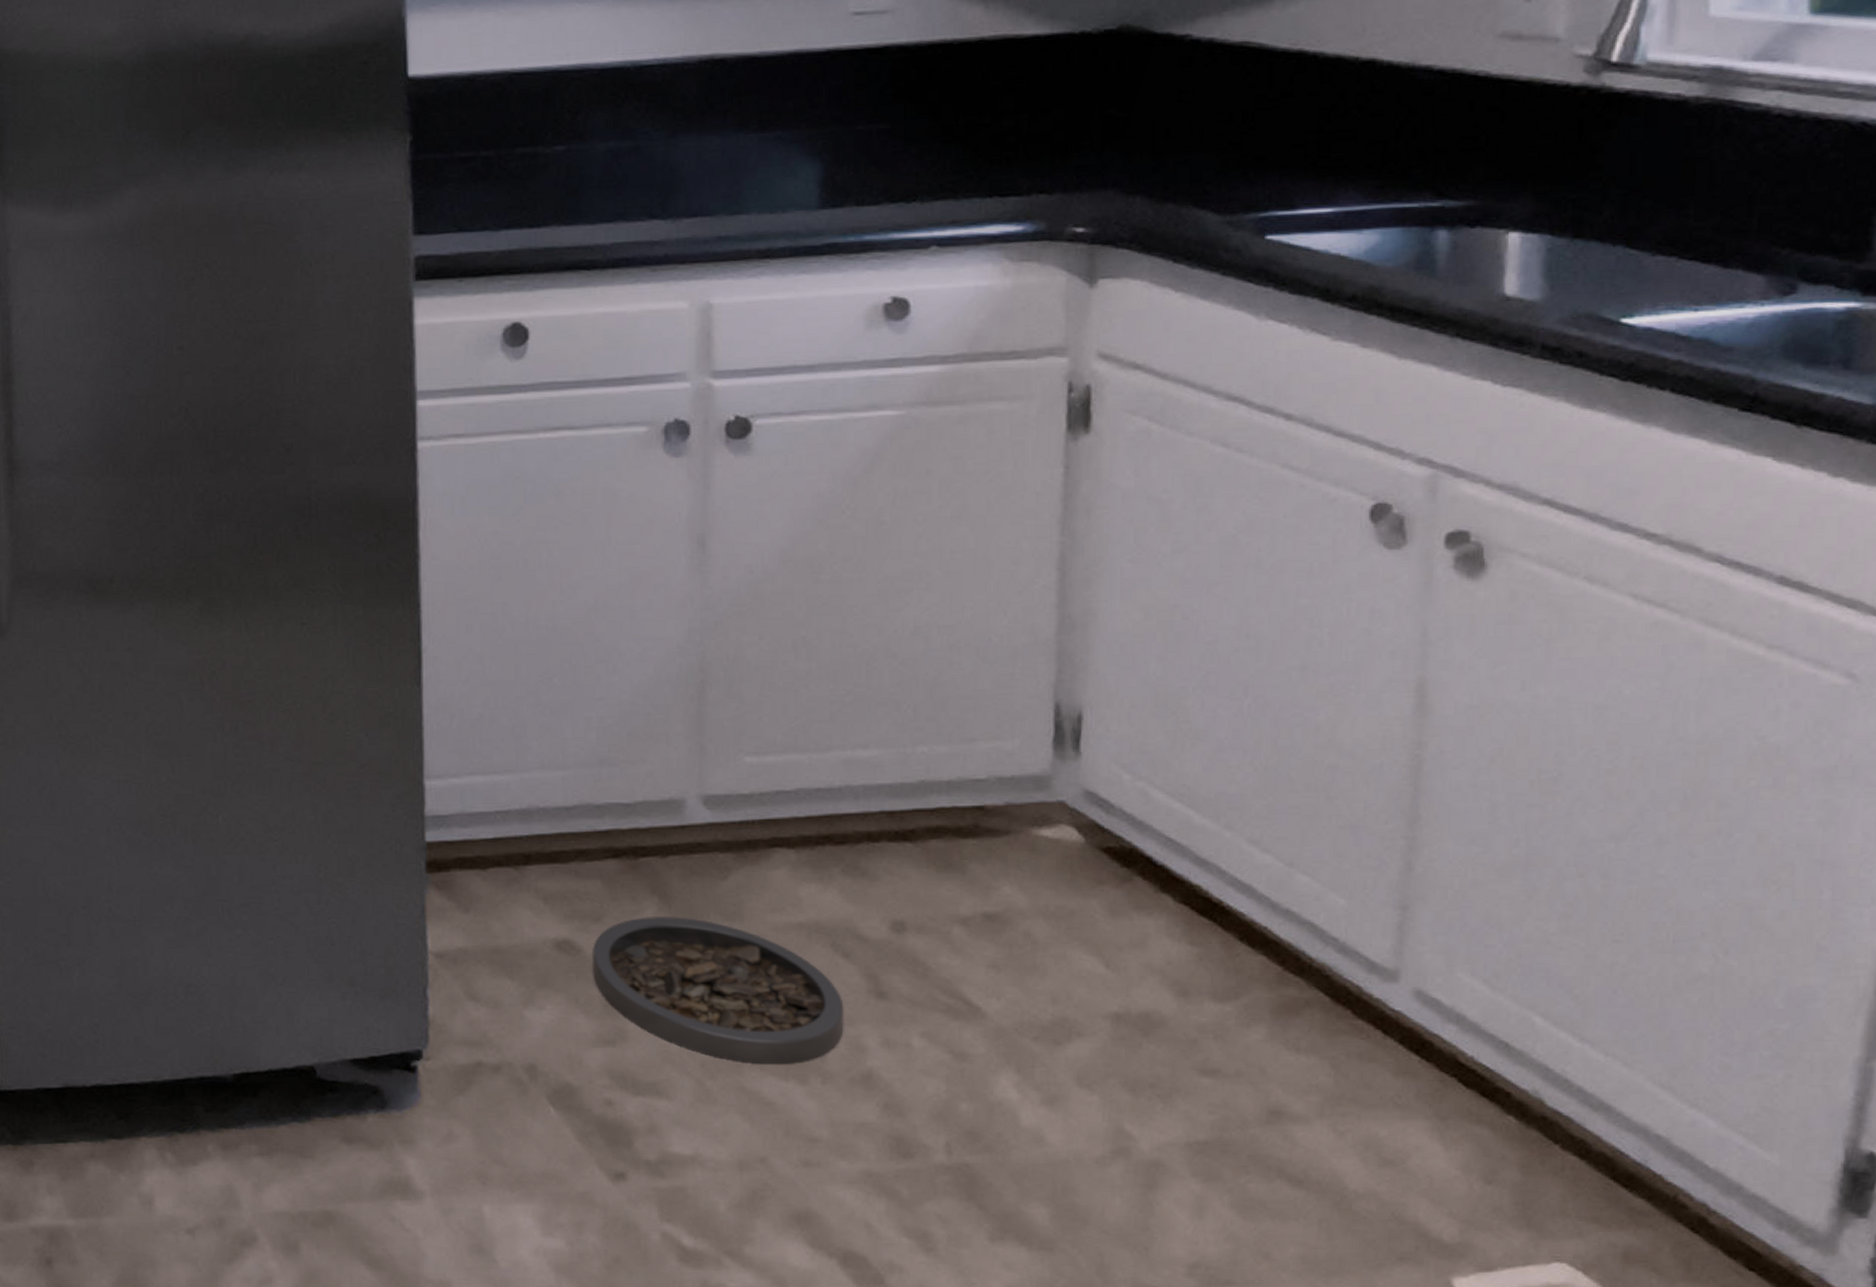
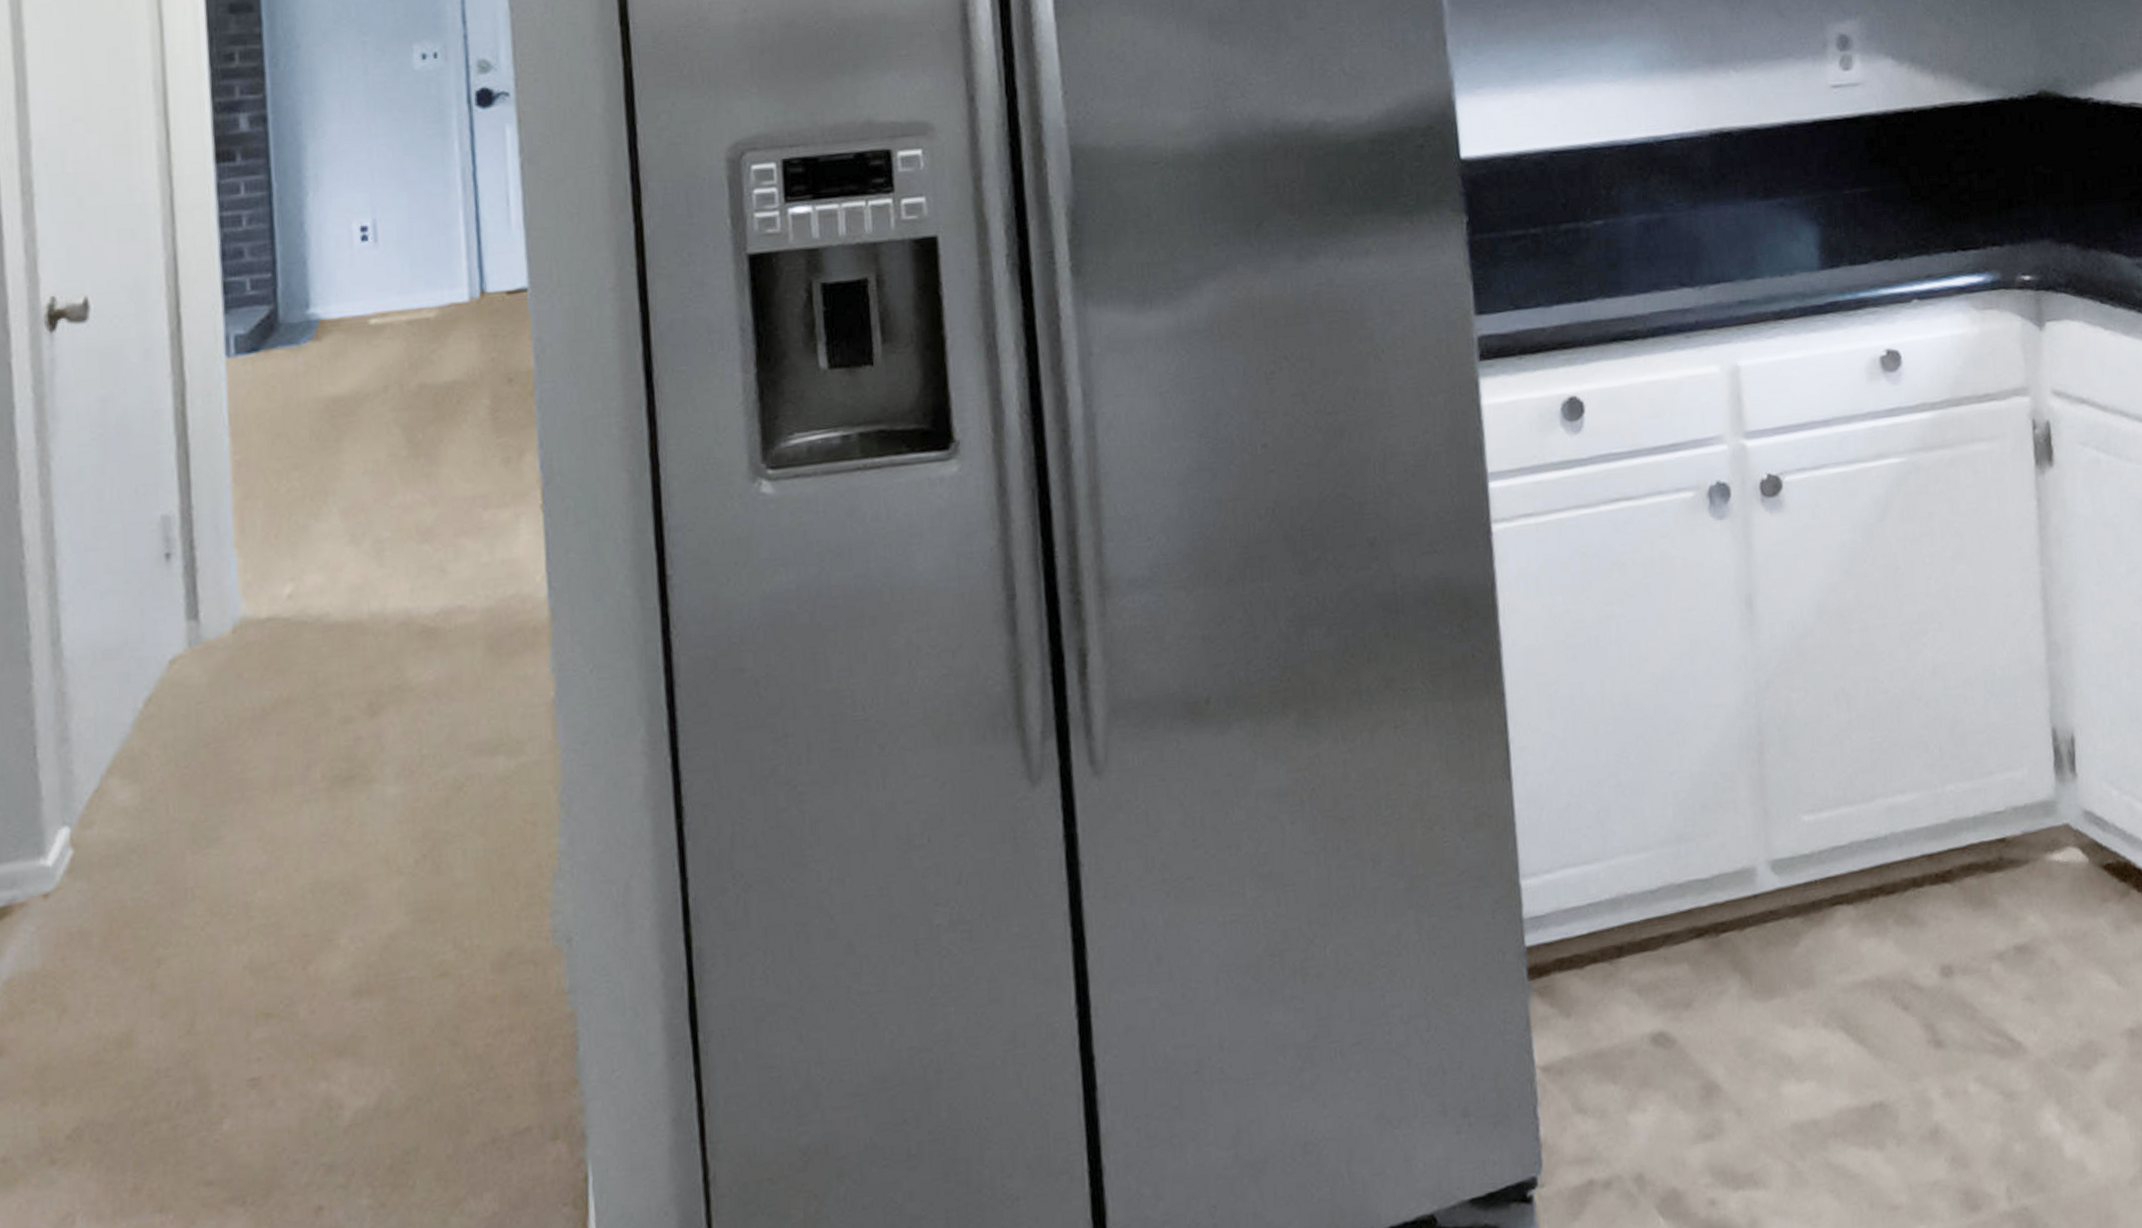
pet bowl: present [591,915,844,1064] -> none [1685,990,1911,1136]

